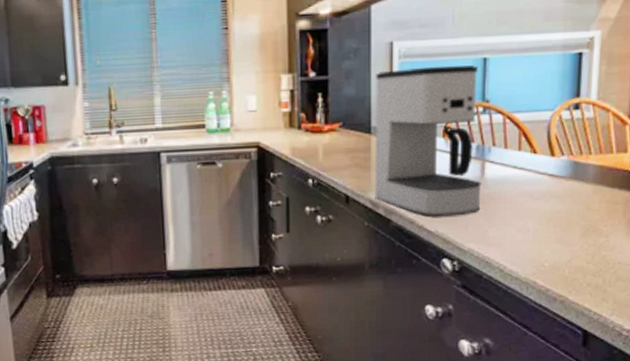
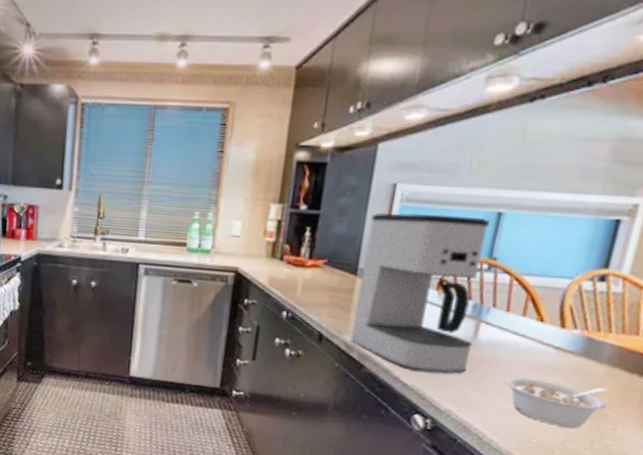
legume: none [515,205,598,247] -> present [505,376,607,428]

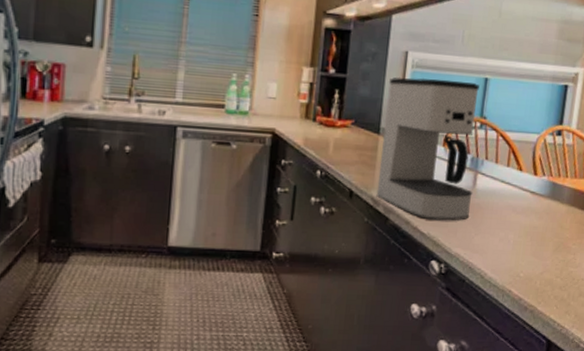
legume: present [505,376,607,428] -> none [498,219,568,260]

